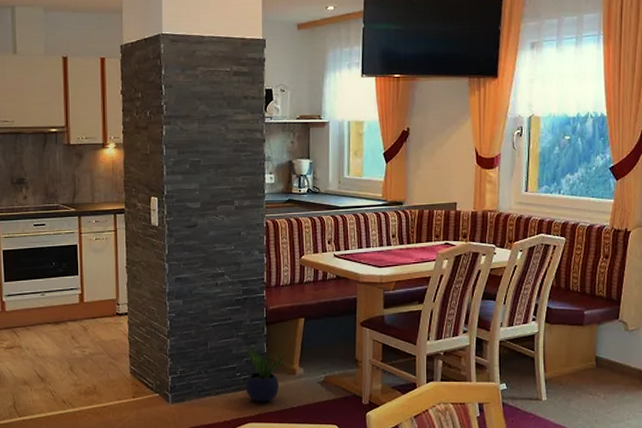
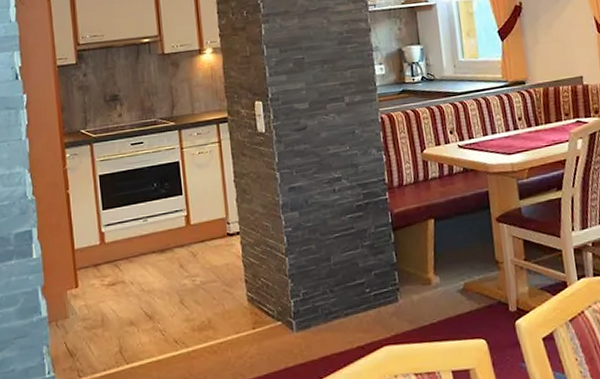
potted plant: present [245,345,284,402] -> none [373,255,418,321]

